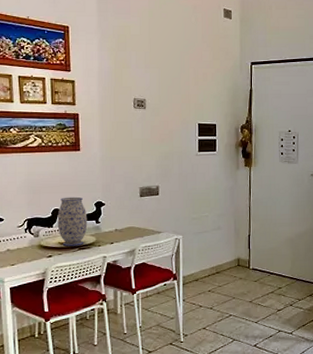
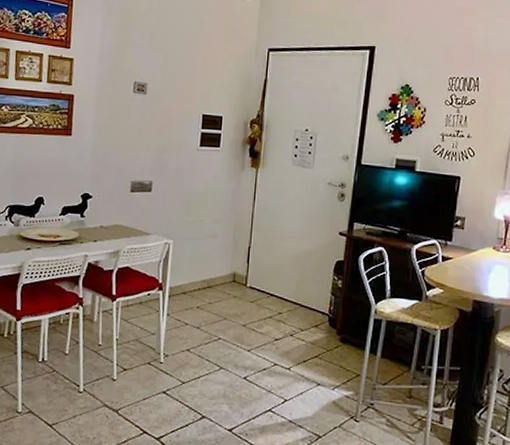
vase: present [57,196,88,247] -> none [39,185,72,241]

